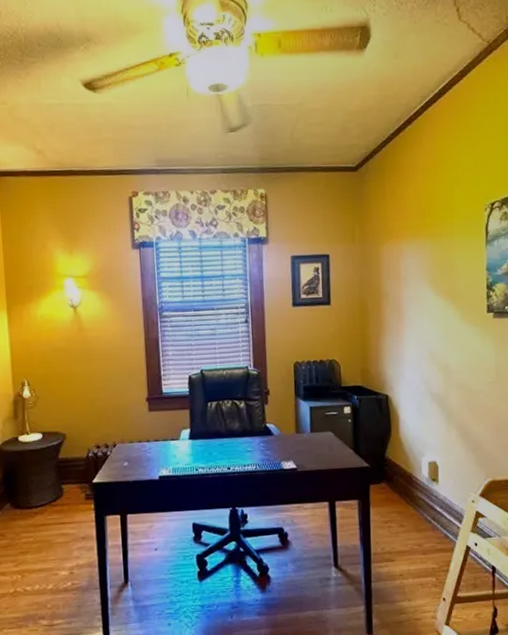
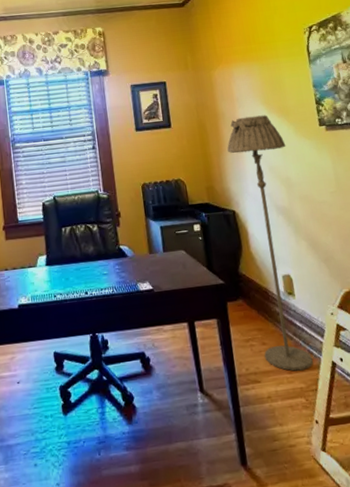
floor lamp: none [388,297,450,553] -> present [227,115,314,371]

